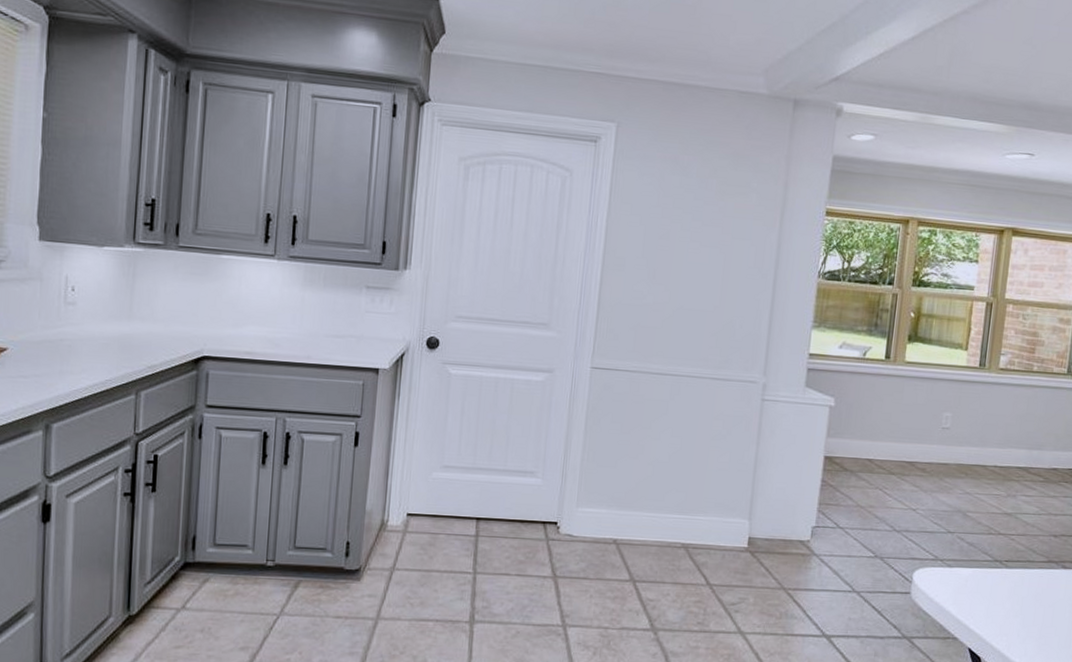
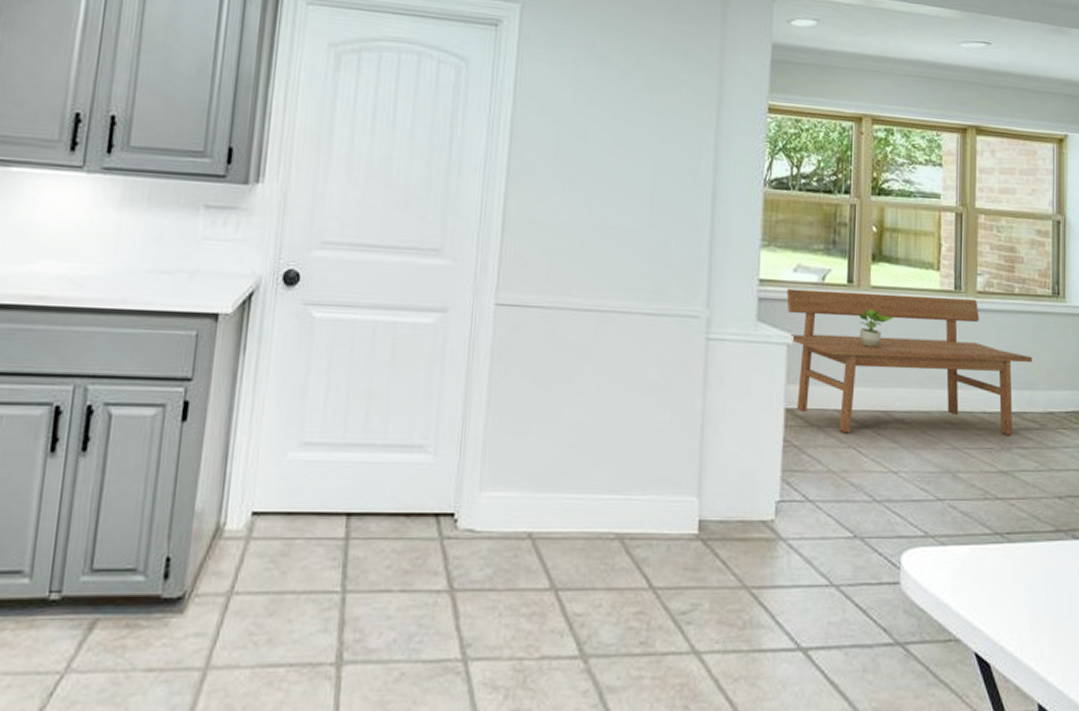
bench: none [831,361,1043,486] -> present [786,288,1032,436]
potted plant: none [891,378,924,411] -> present [858,306,894,348]

